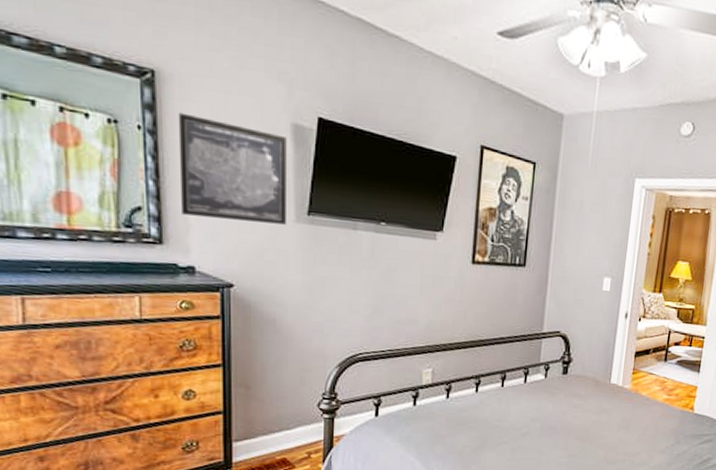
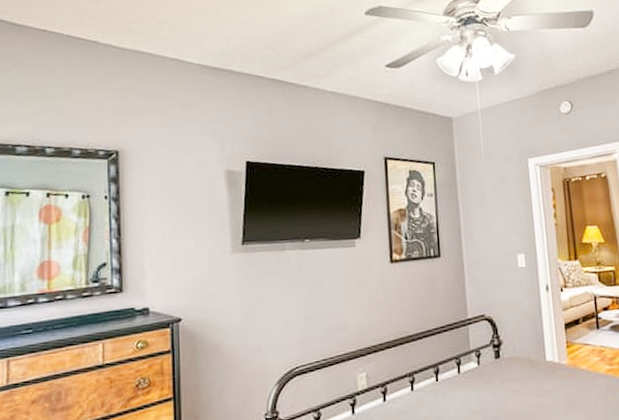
wall art: present [178,112,287,225] -> none [136,179,224,263]

